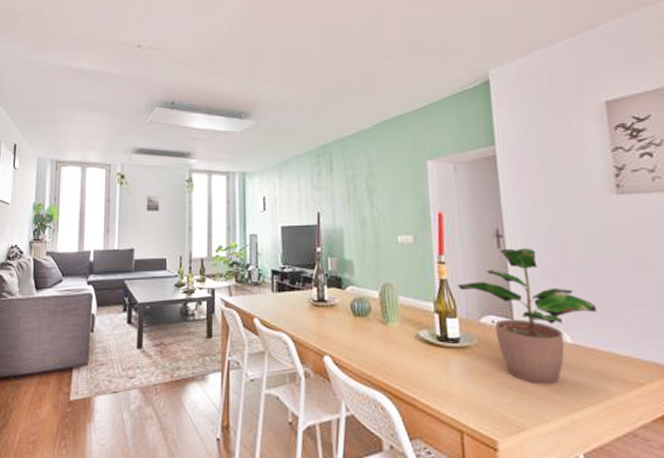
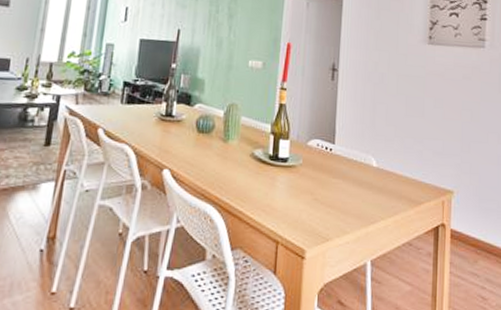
potted plant: present [458,248,597,385] -> none [294,81,399,202]

